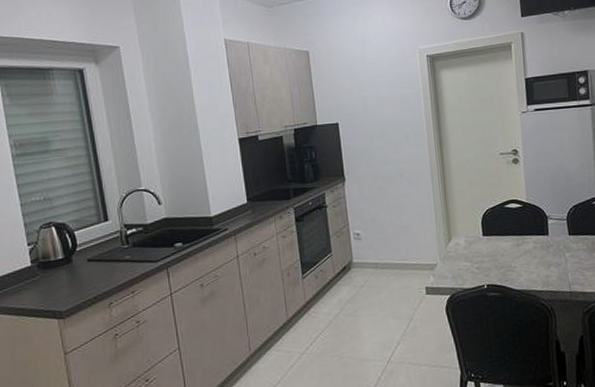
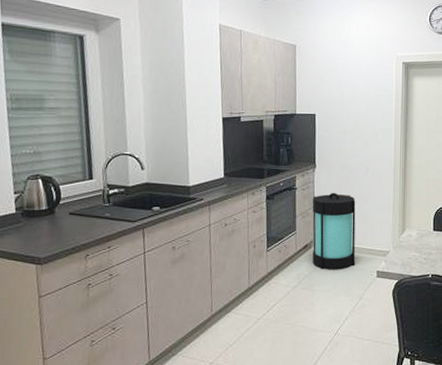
lantern: none [345,205,401,292] -> present [312,192,356,270]

